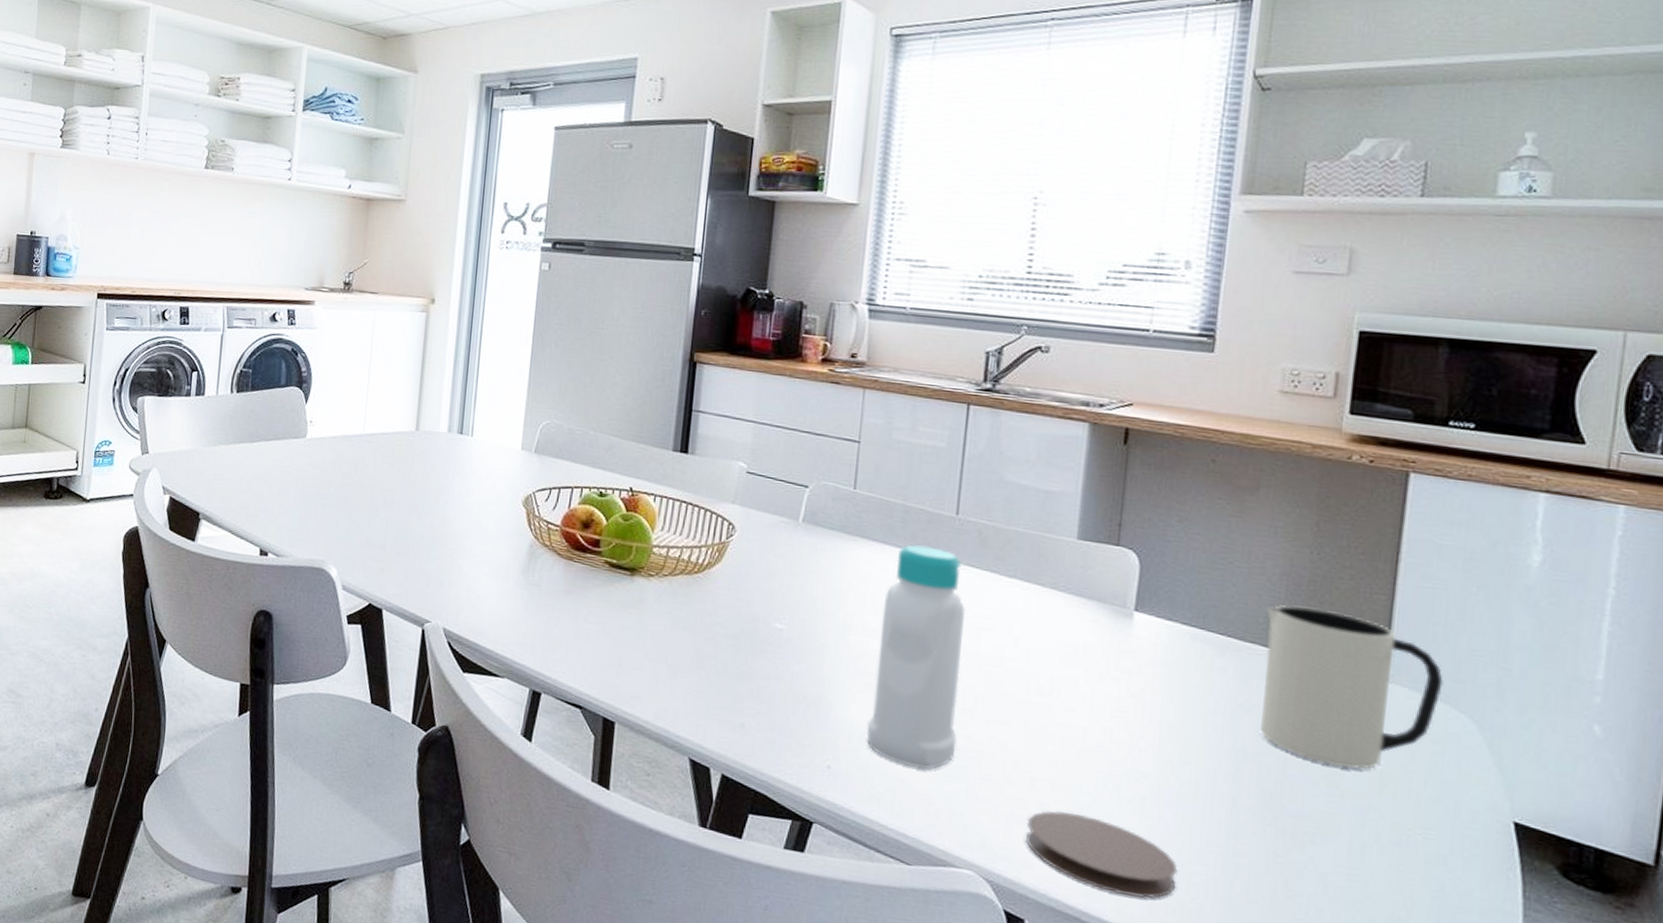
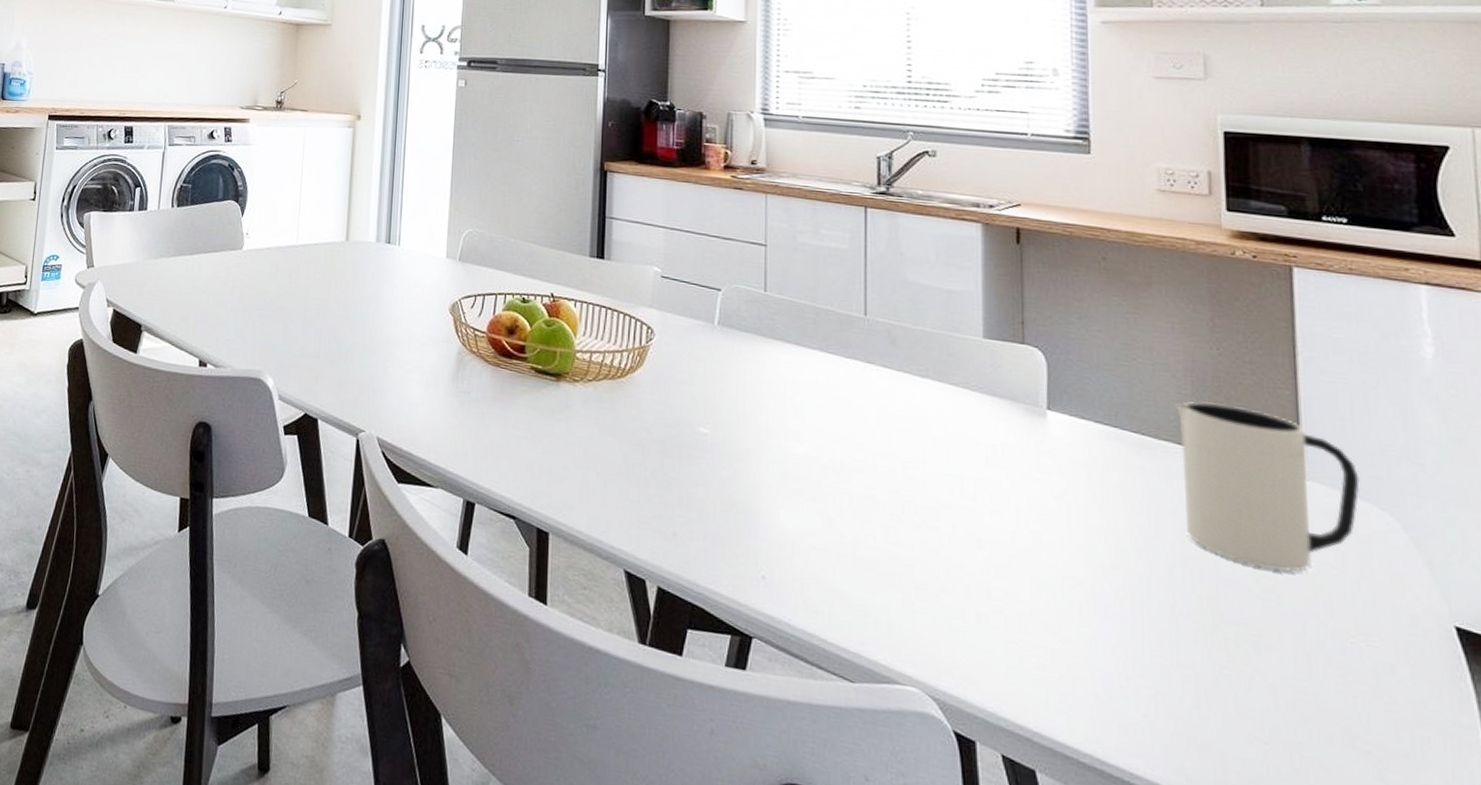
bottle: present [866,545,965,769] -> none [798,346,888,578]
coaster: present [1026,811,1178,899] -> none [966,621,1125,717]

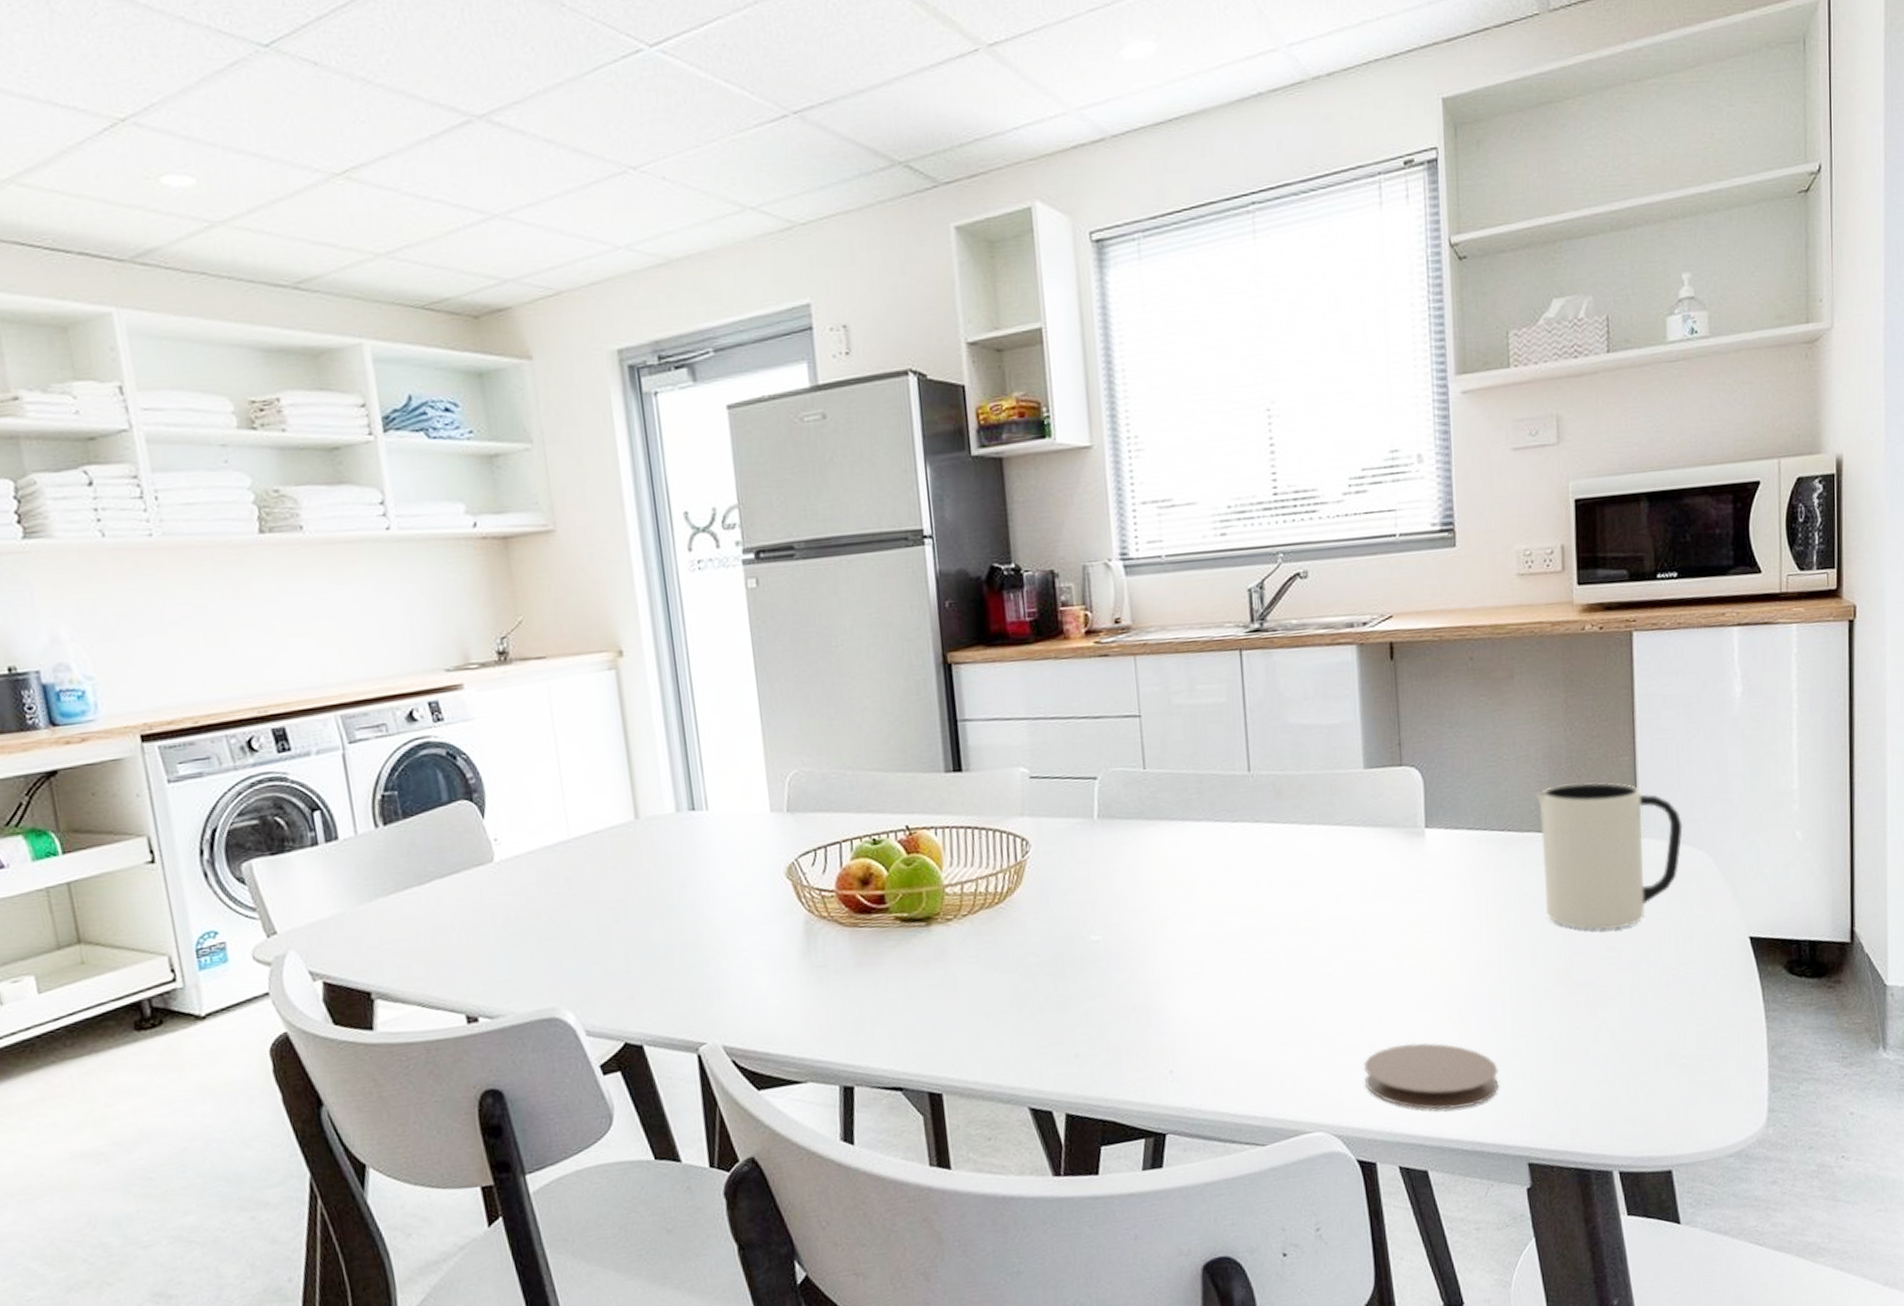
coaster: none [966,621,1125,717] -> present [1363,1042,1499,1110]

